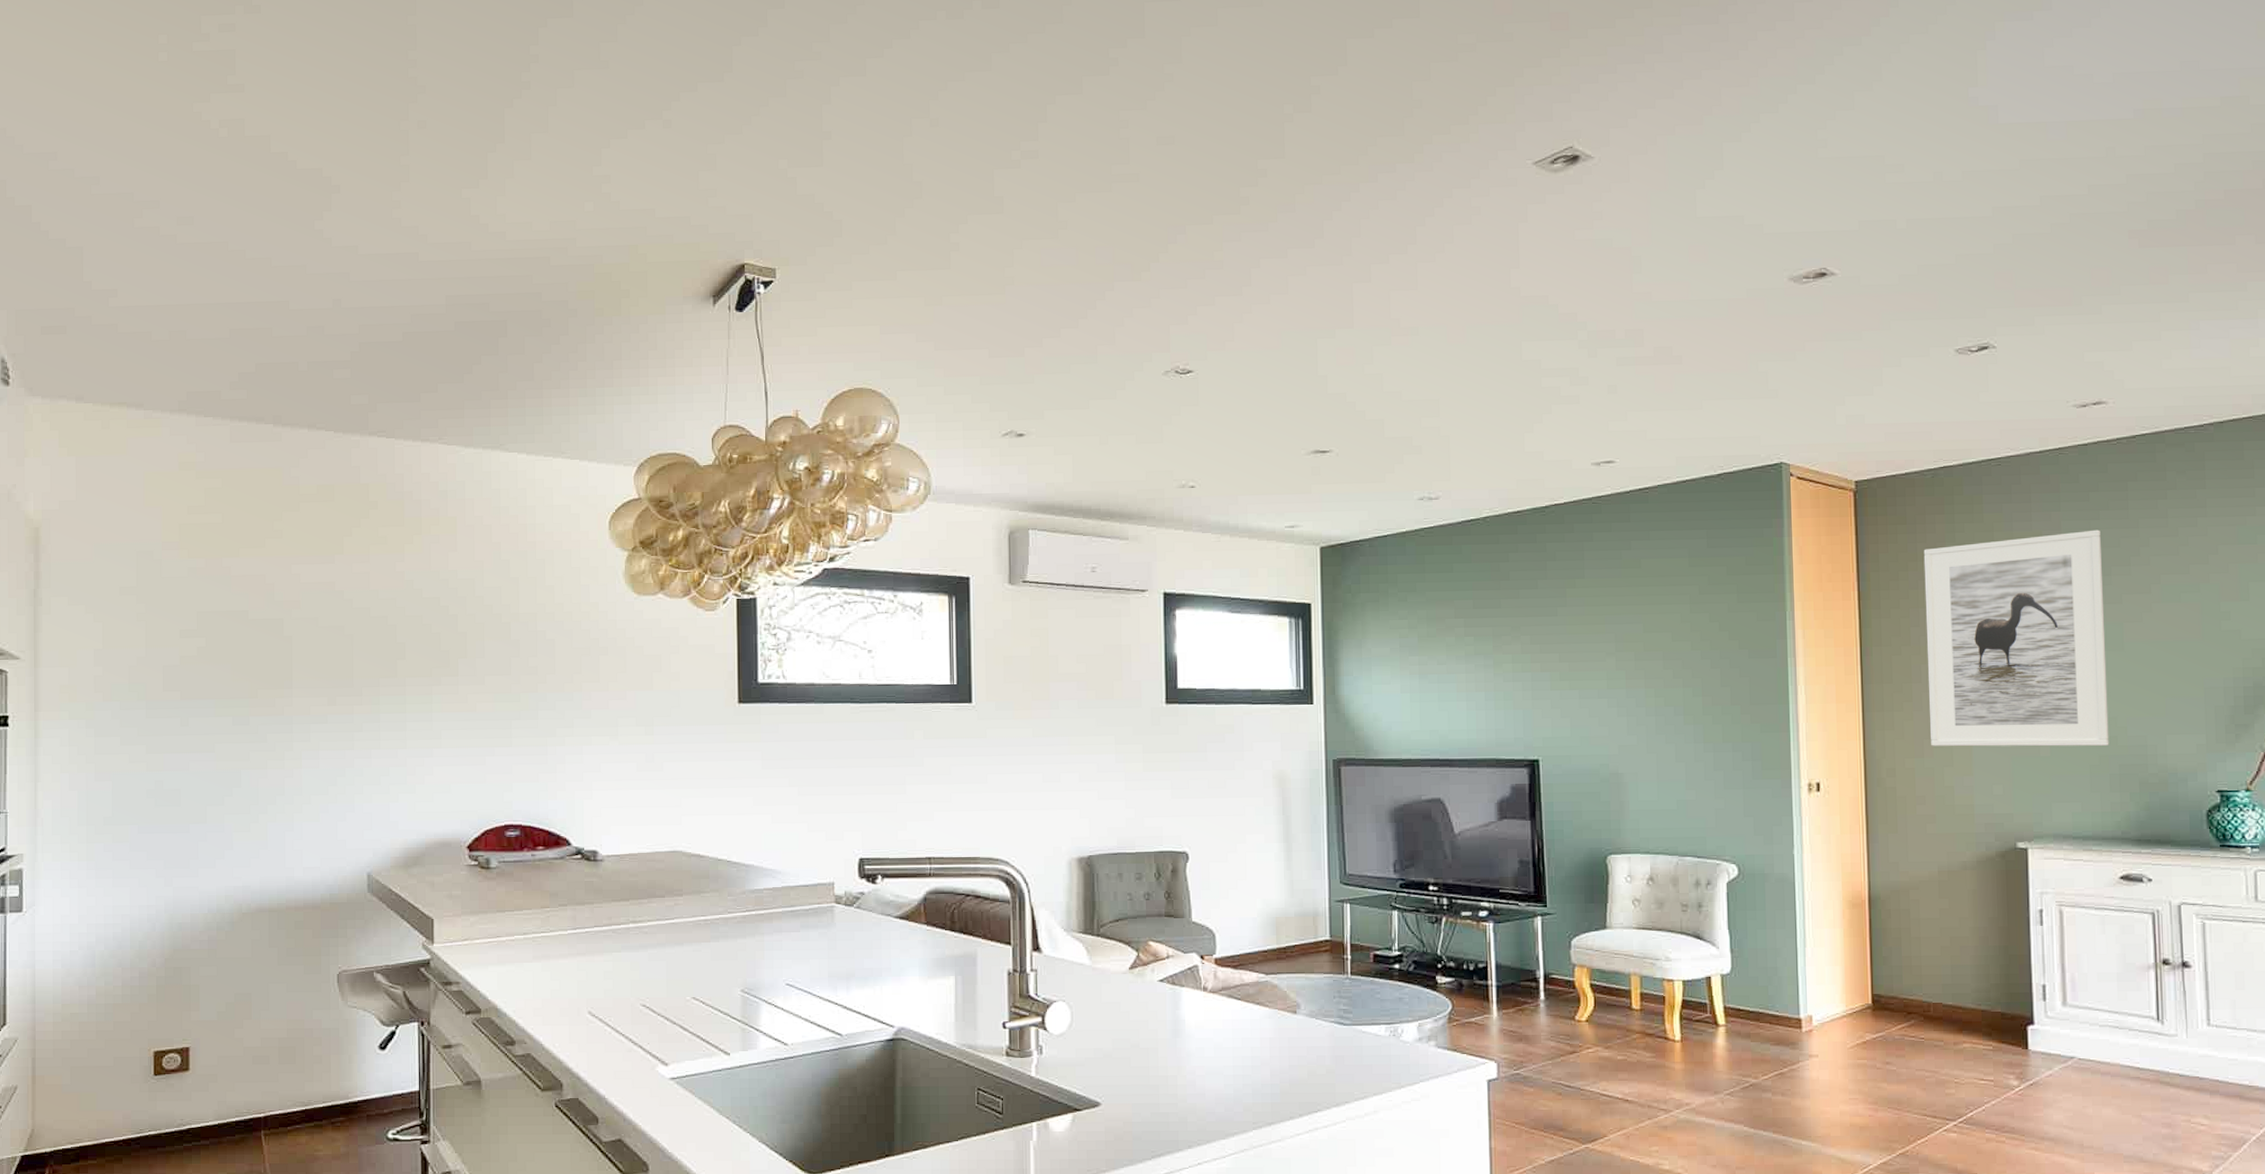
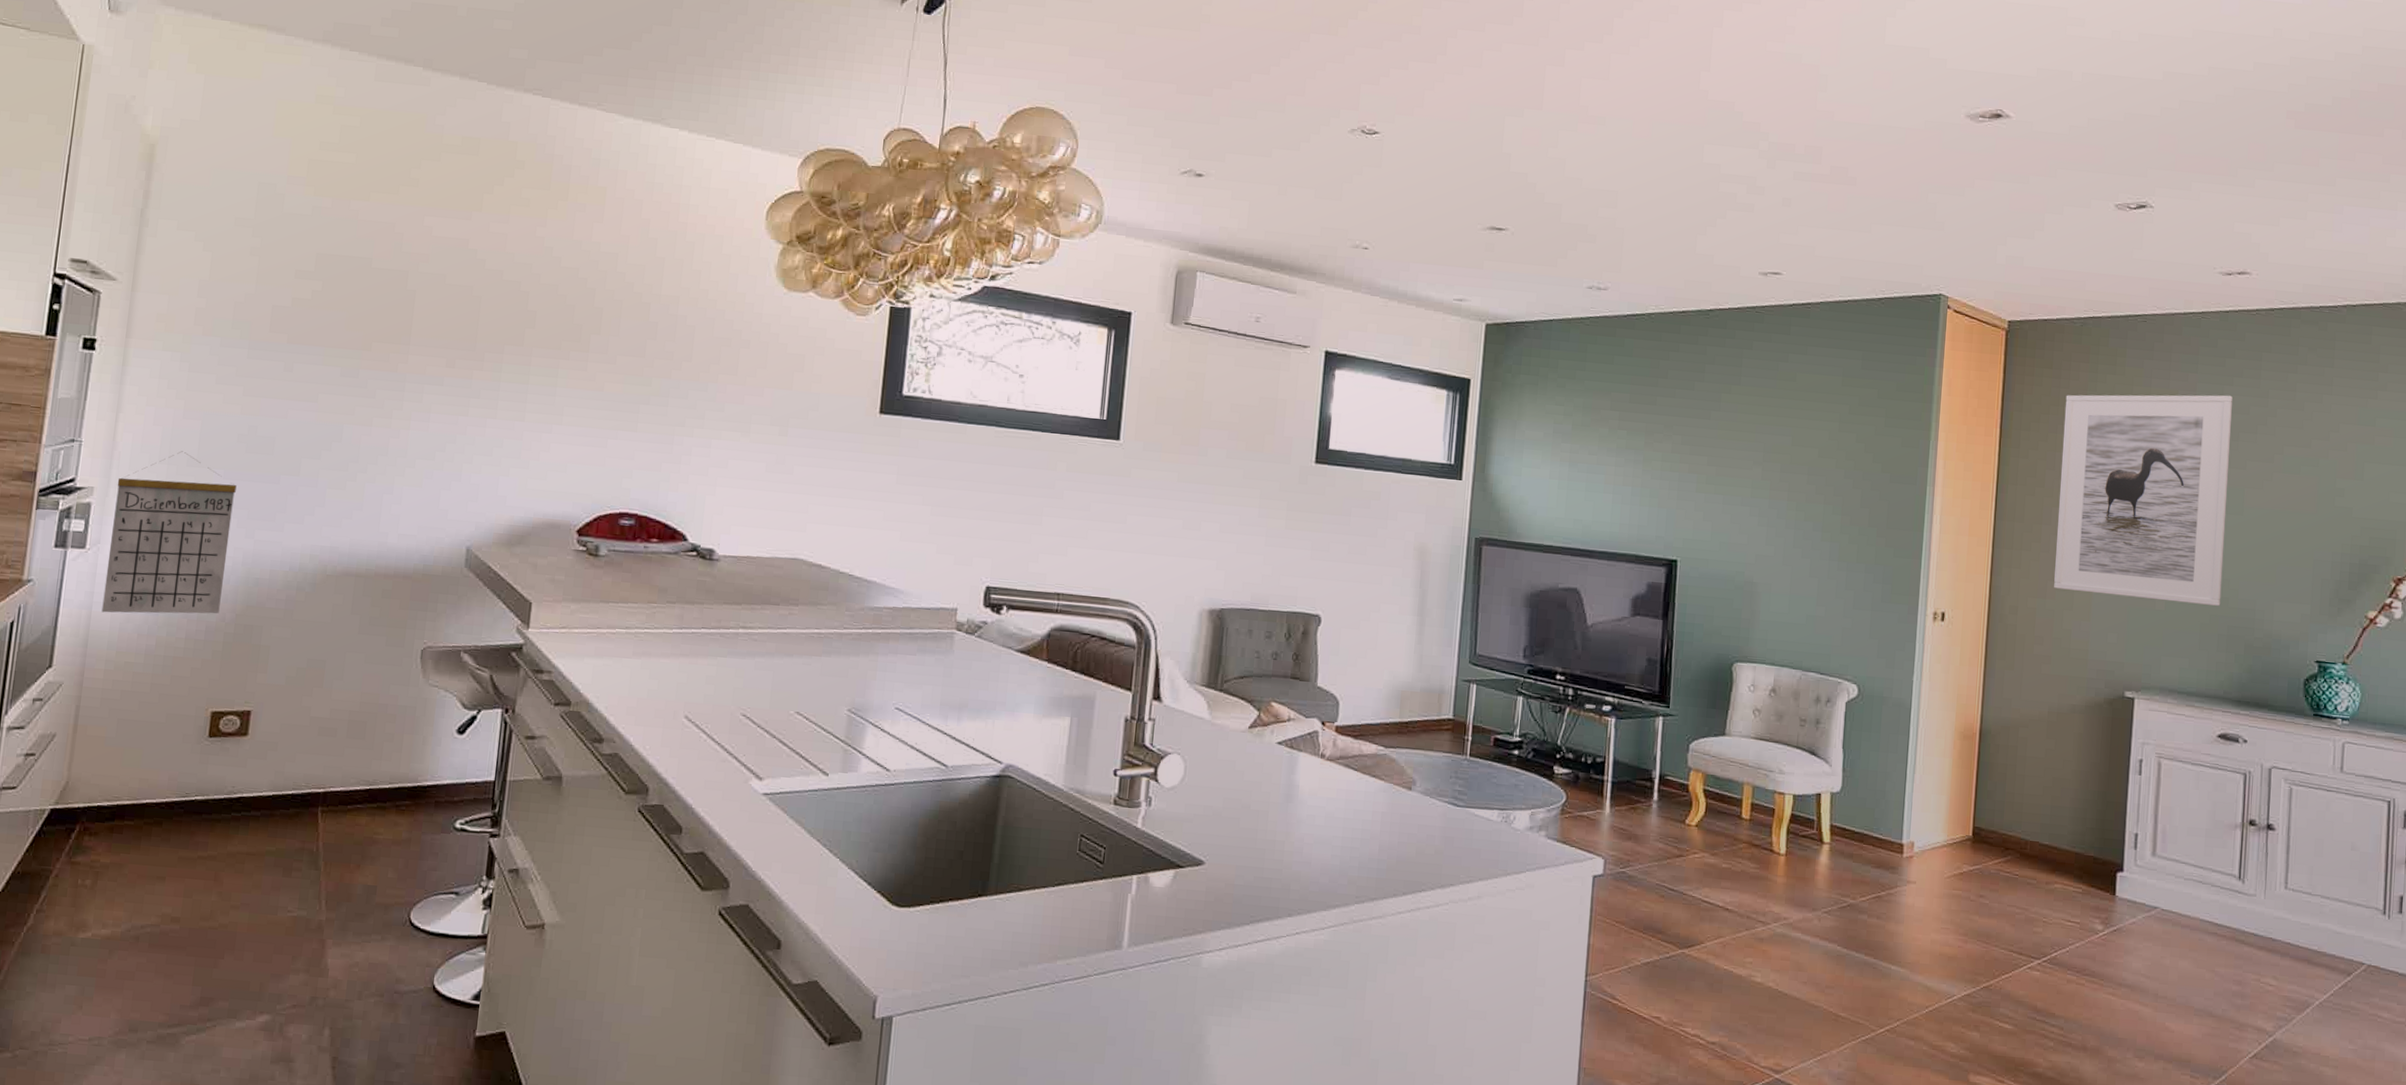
calendar: none [43,811,151,970] -> present [101,451,237,614]

